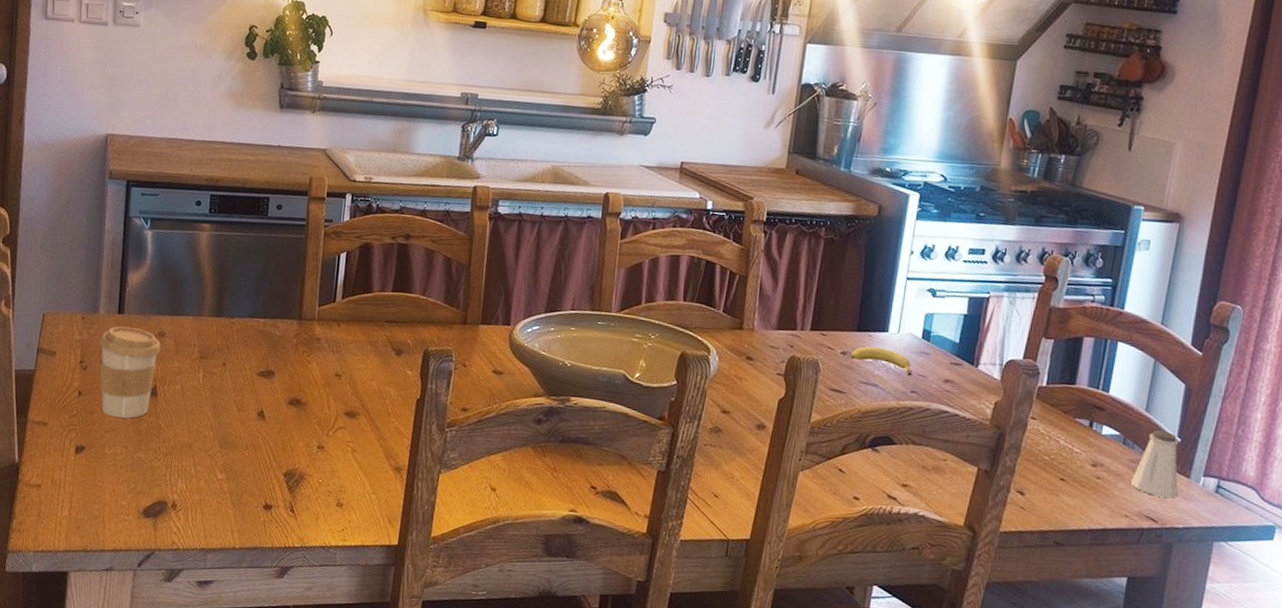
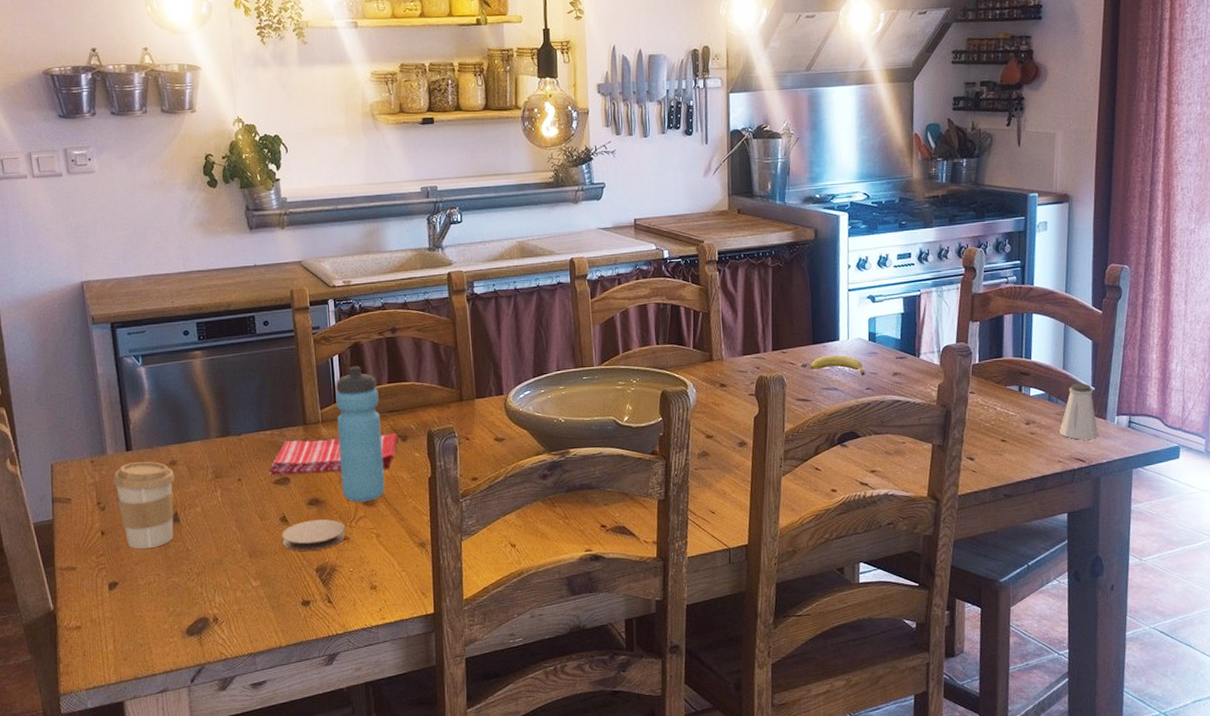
dish towel: none [255,333,393,382] -> present [269,433,398,475]
coaster: none [255,420,322,454] -> present [282,519,345,552]
water bottle: none [325,267,381,413] -> present [336,366,385,502]

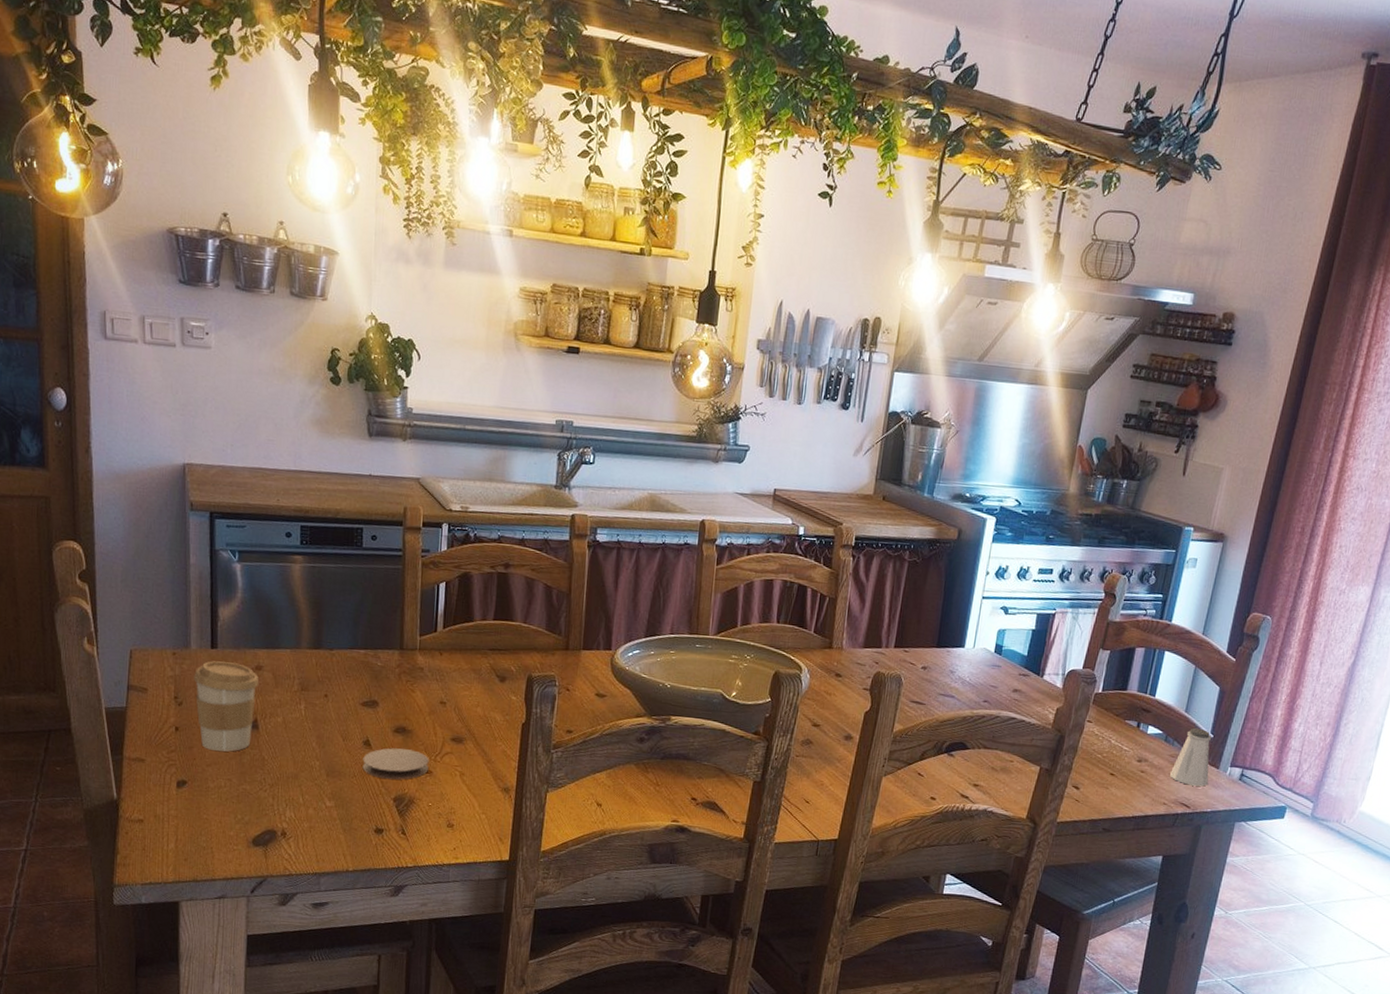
dish towel: present [269,433,398,475] -> none [358,663,497,708]
water bottle: present [336,366,385,502] -> none [431,596,482,738]
fruit: present [810,355,865,375] -> none [930,661,985,687]

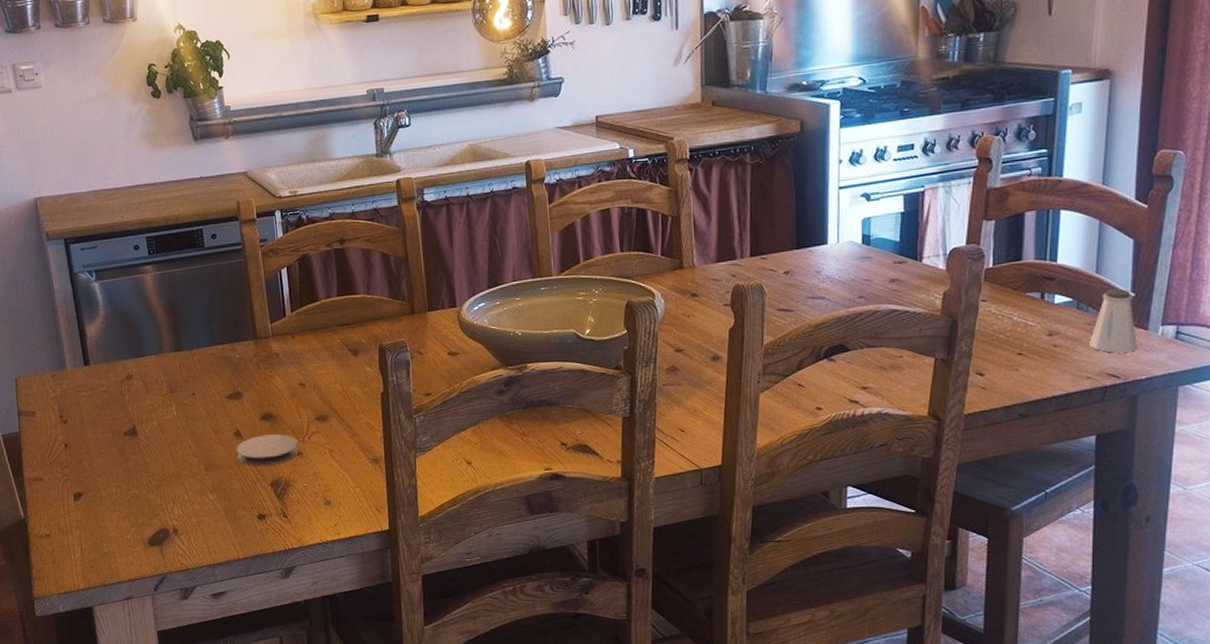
coffee cup: present [194,661,259,752] -> none [73,376,133,461]

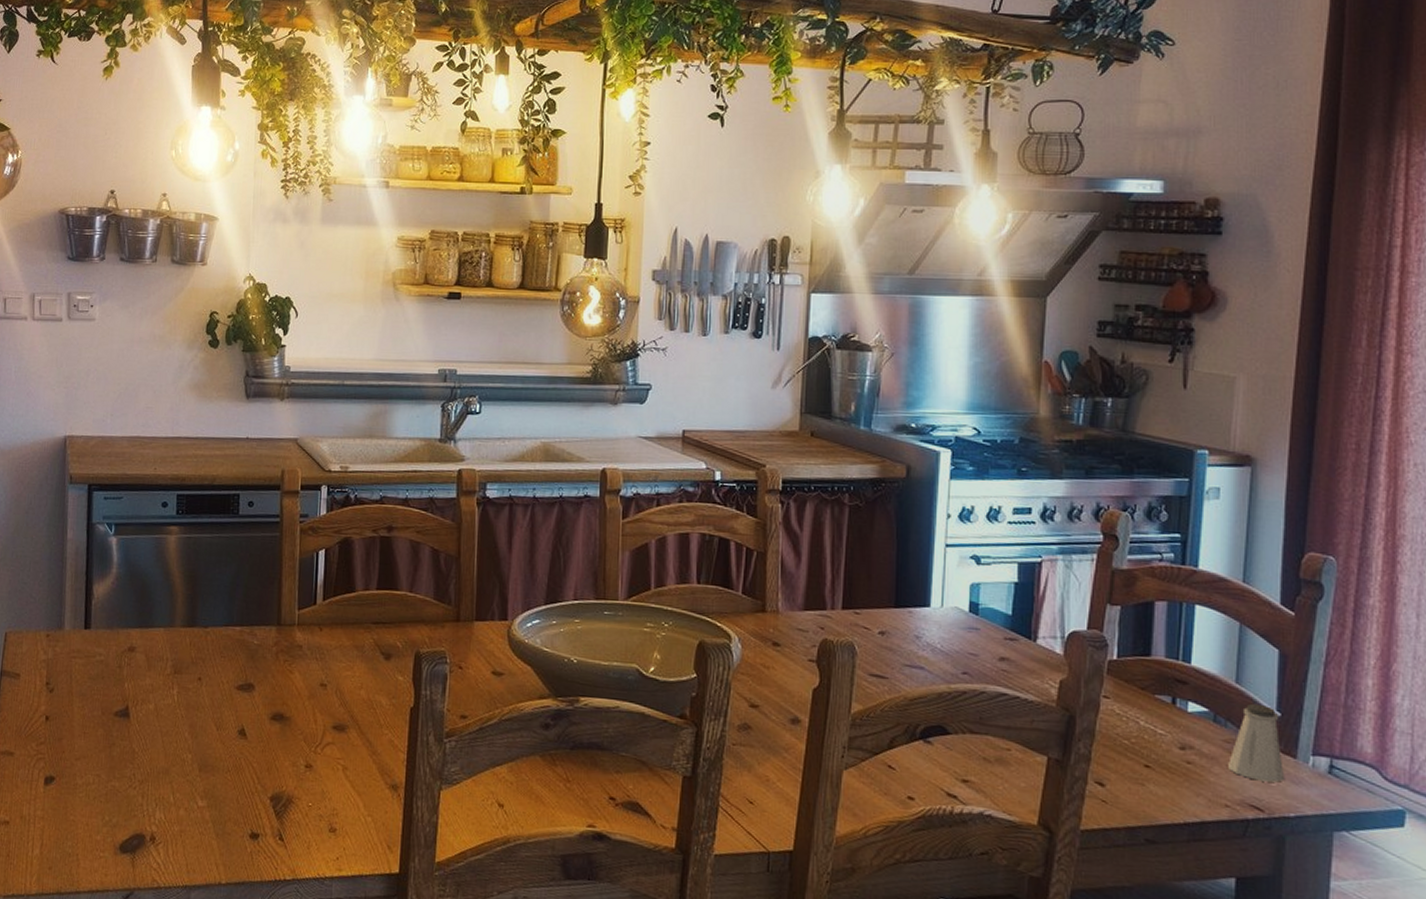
coaster: present [236,434,299,466] -> none [237,738,309,776]

